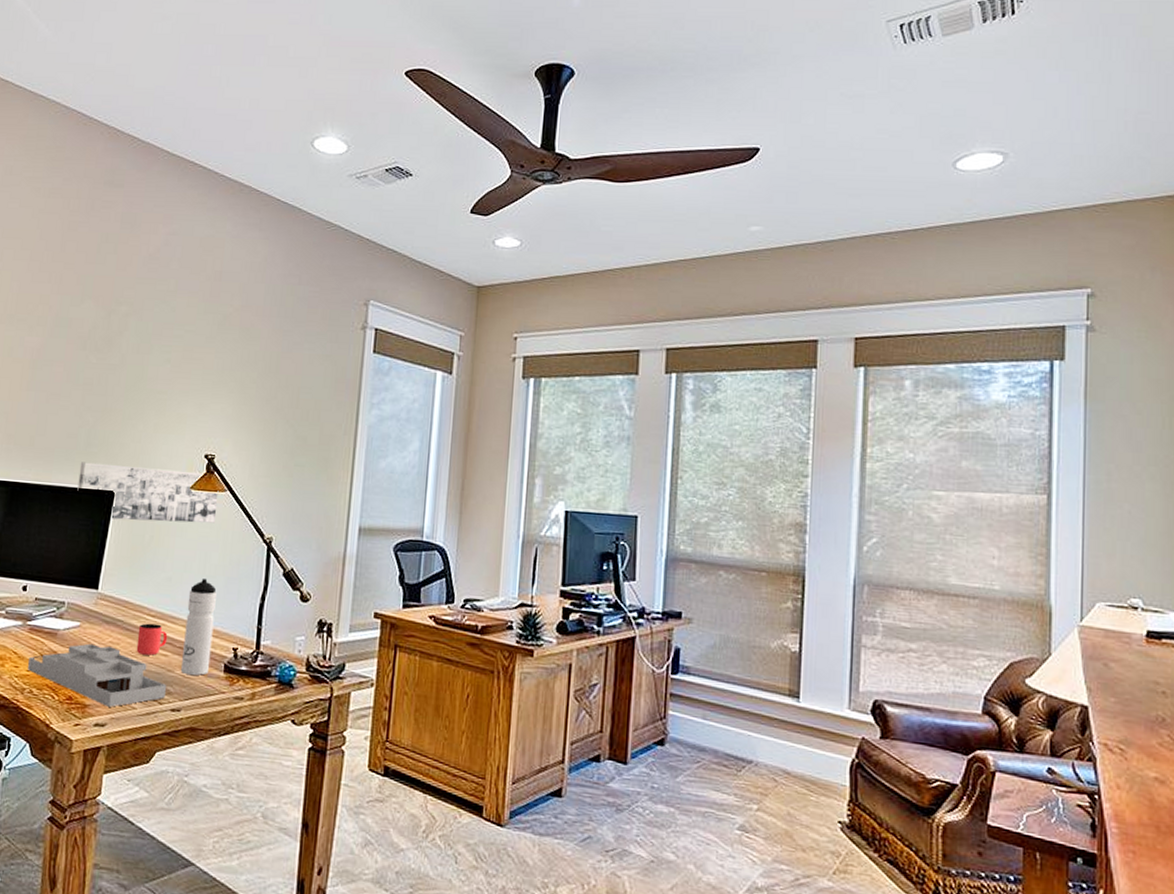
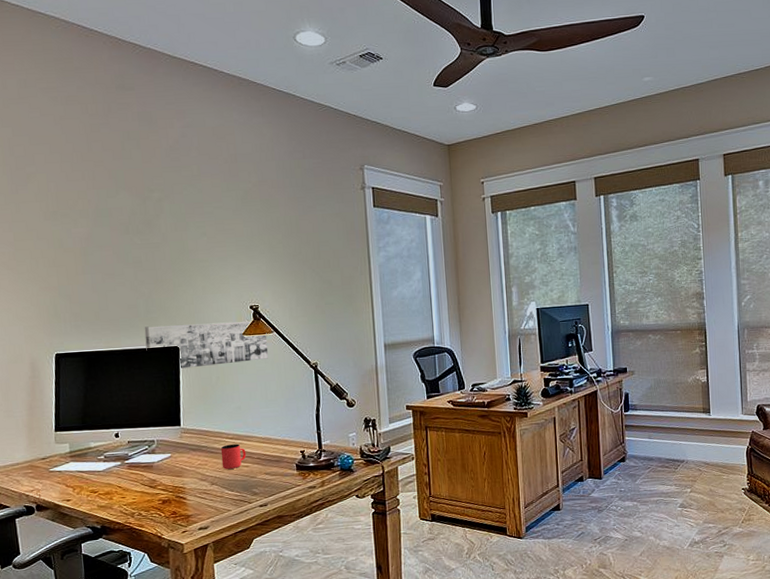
desk organizer: present [28,643,166,707] -> none [133,468,253,514]
water bottle: present [181,577,217,676] -> none [257,402,284,478]

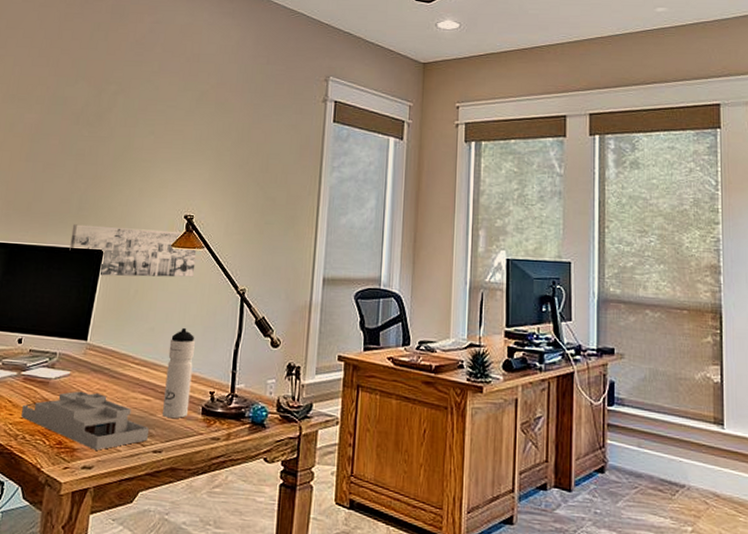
desk organizer: none [133,468,253,514] -> present [21,391,149,450]
cup: present [220,444,247,469] -> none [121,370,151,401]
water bottle: none [257,402,284,478] -> present [163,327,195,419]

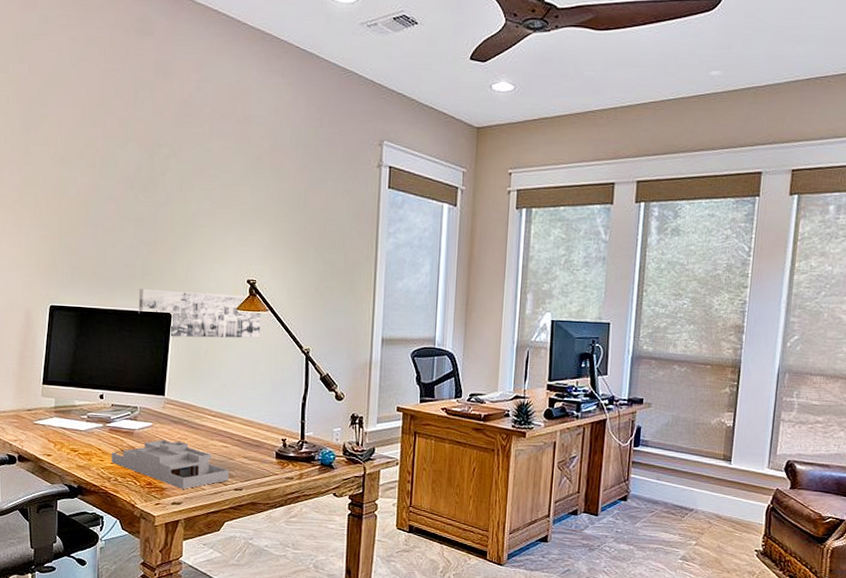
water bottle: present [163,327,195,419] -> none [240,383,265,462]

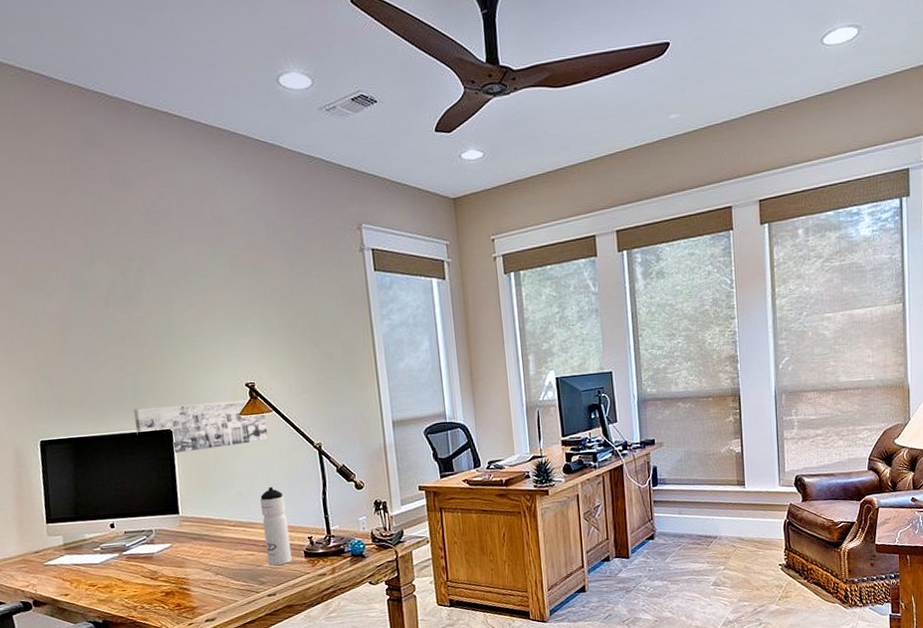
desk organizer: present [112,439,229,489] -> none [133,557,260,605]
water bottle: none [240,383,265,462] -> present [259,486,292,566]

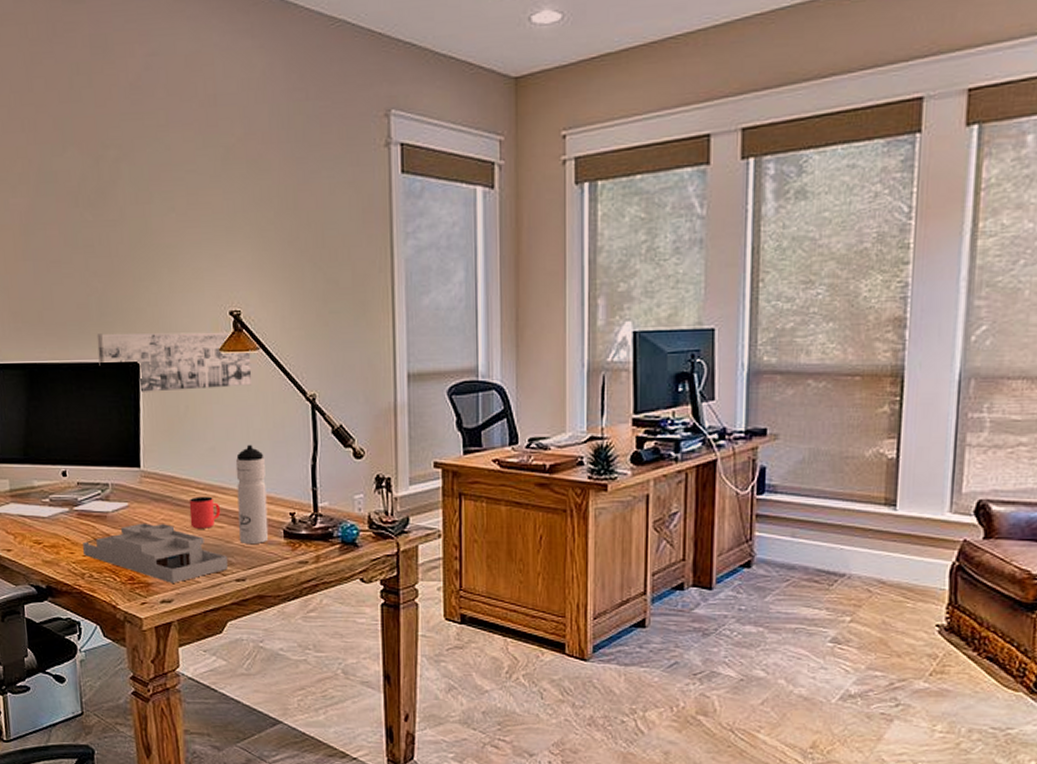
desk organizer: none [133,557,260,605] -> present [83,523,228,583]
cup: none [223,531,251,558] -> present [189,496,221,529]

